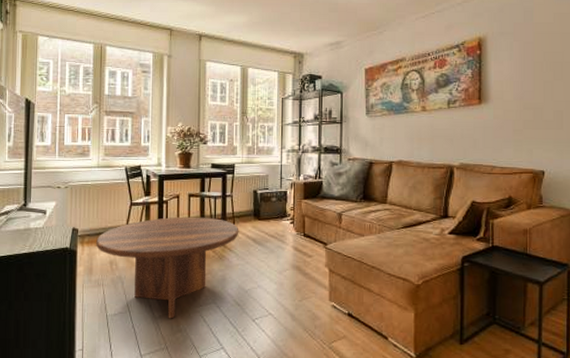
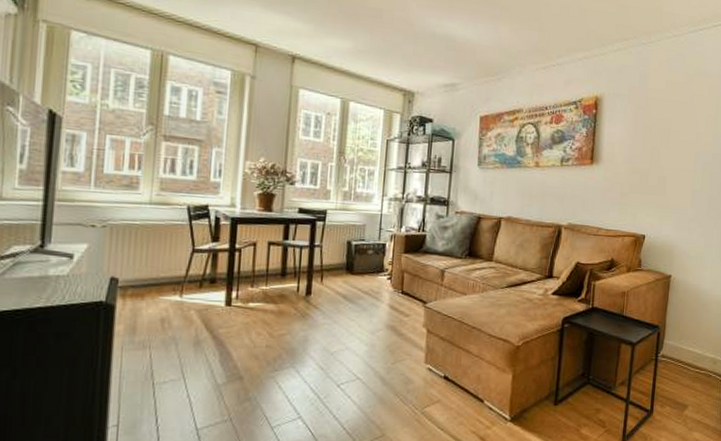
coffee table: present [96,216,239,319] -> none [143,268,328,386]

